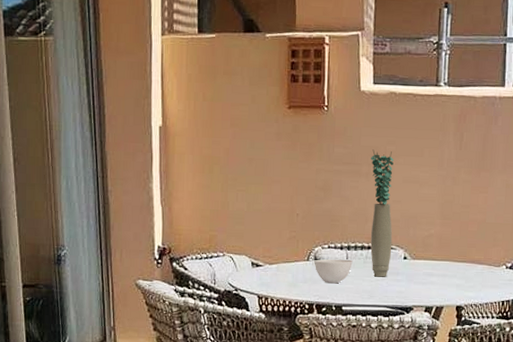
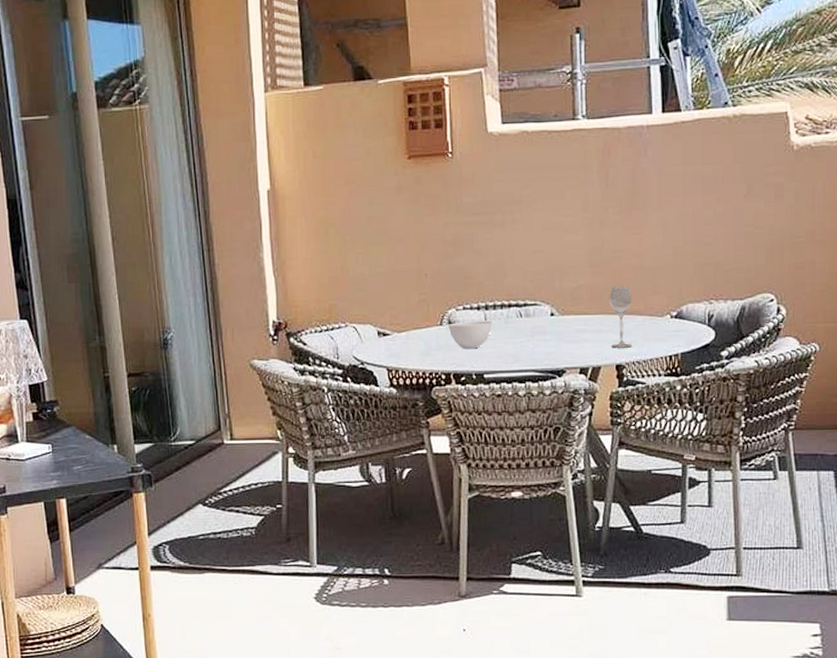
vase: present [370,149,394,277] -> none [505,196,536,338]
wineglass: none [454,237,475,292] -> present [608,286,633,348]

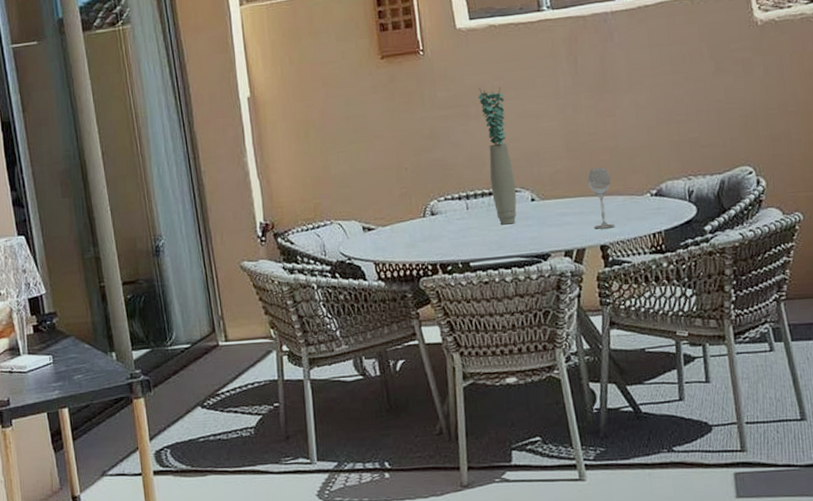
bowl: present [448,320,492,349] -> none [431,209,475,239]
vase: none [505,196,536,338] -> present [478,87,517,225]

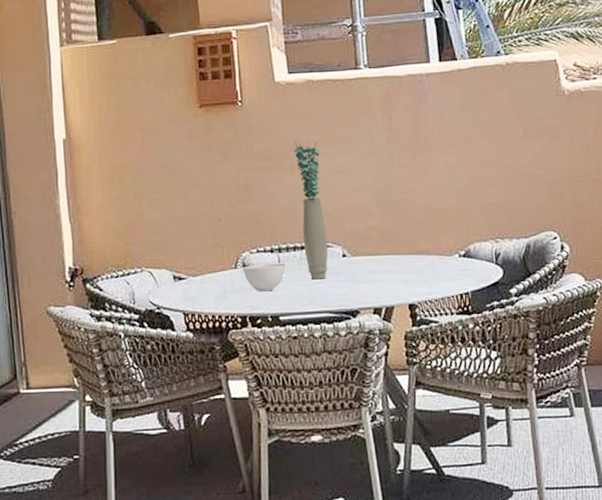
bowl: none [431,209,475,239] -> present [242,263,286,292]
wineglass: present [587,168,615,229] -> none [398,227,424,288]

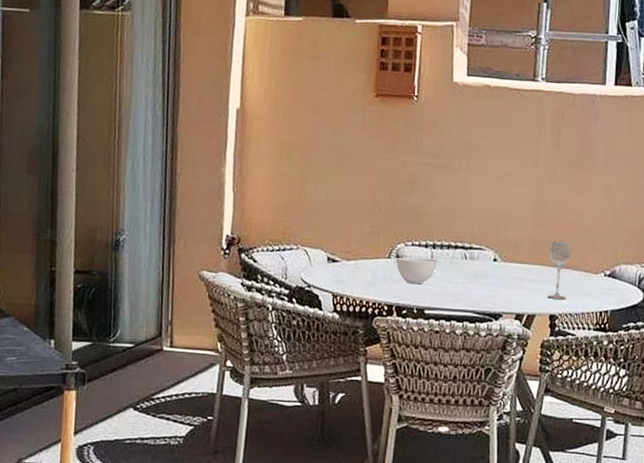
vase: present [294,141,328,280] -> none [457,143,486,280]
wineglass: none [398,227,424,288] -> present [547,240,571,300]

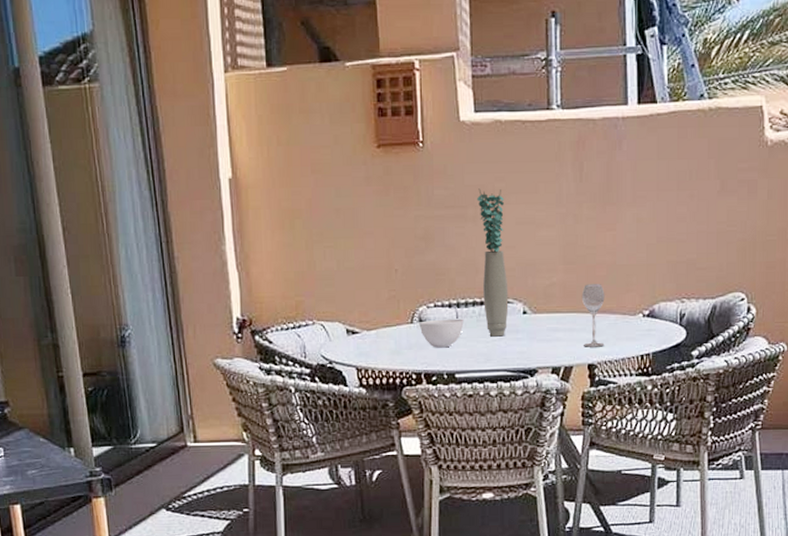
vase: none [457,143,486,280] -> present [477,188,509,337]

